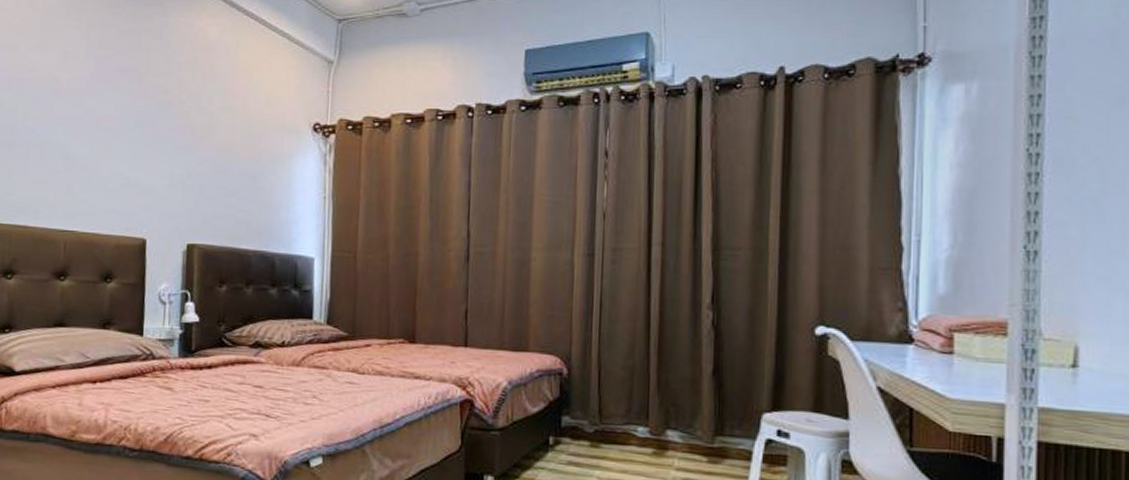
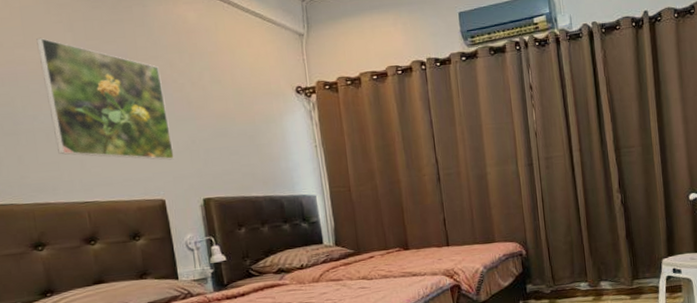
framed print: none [48,42,169,194] -> present [36,37,174,160]

